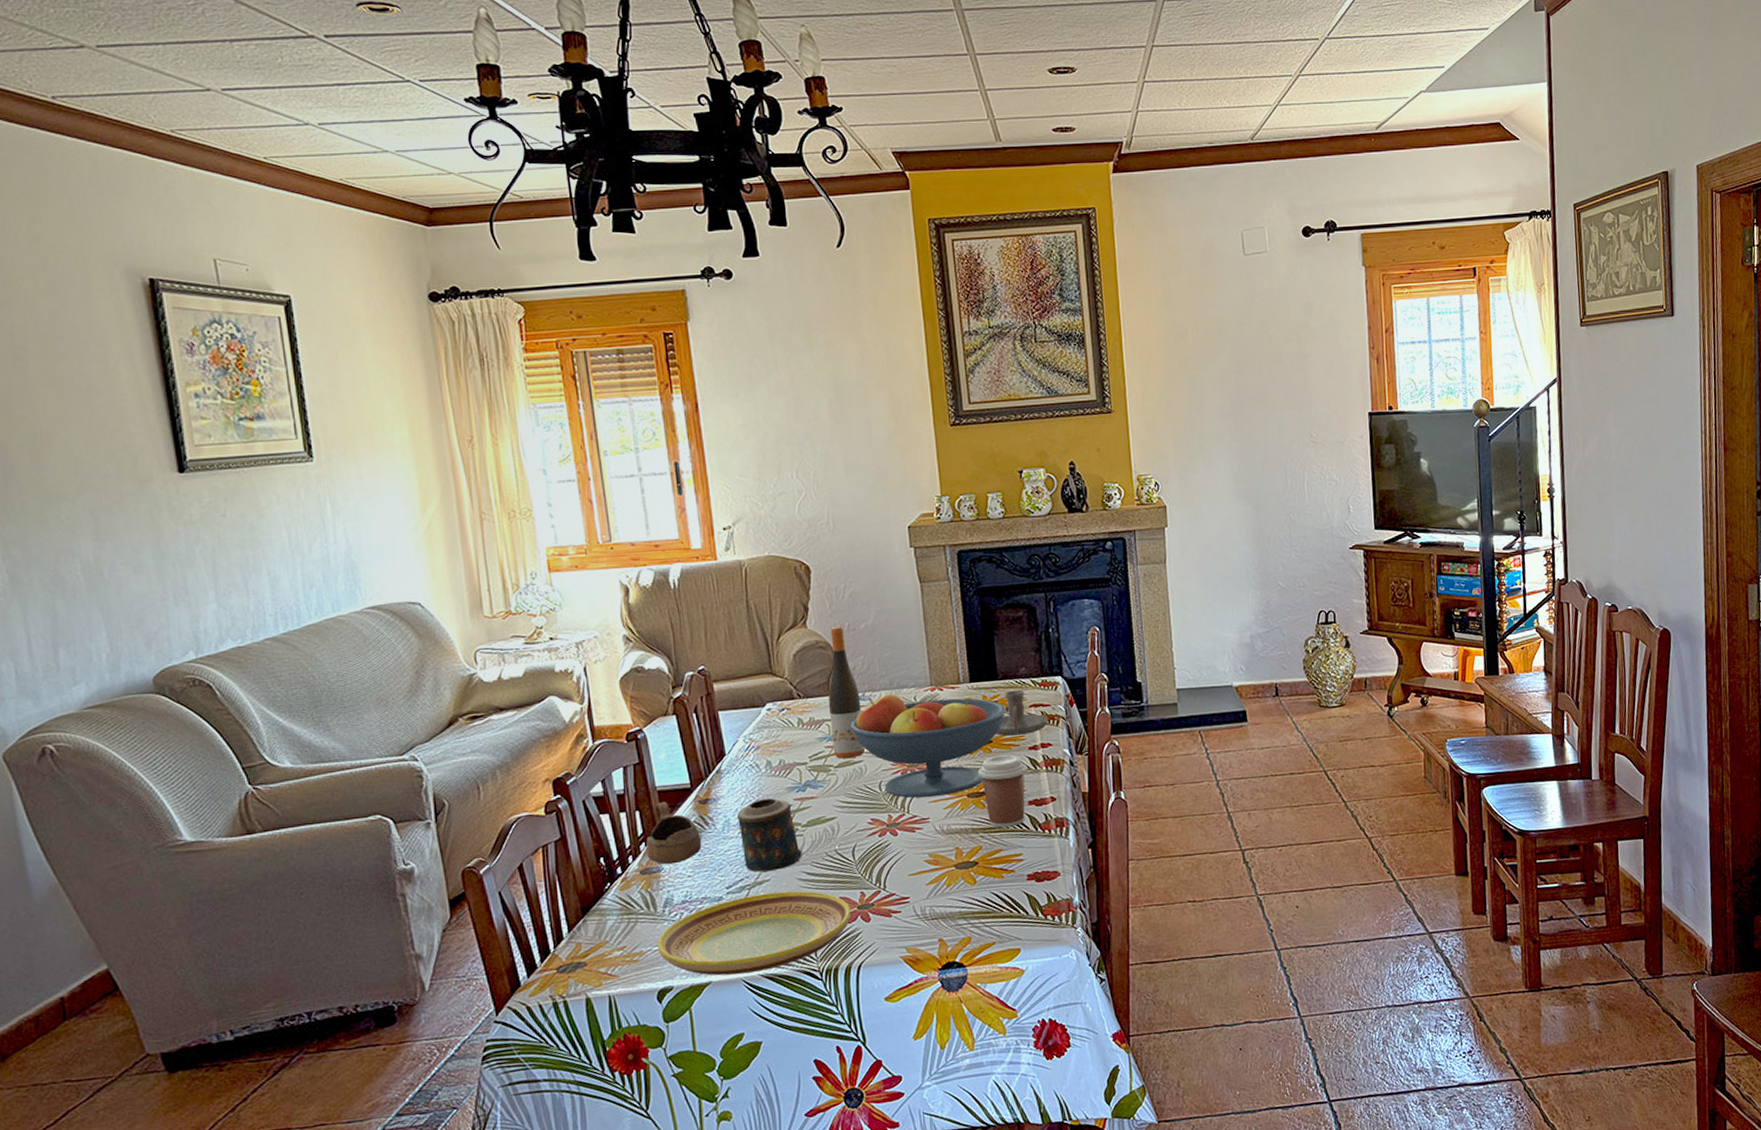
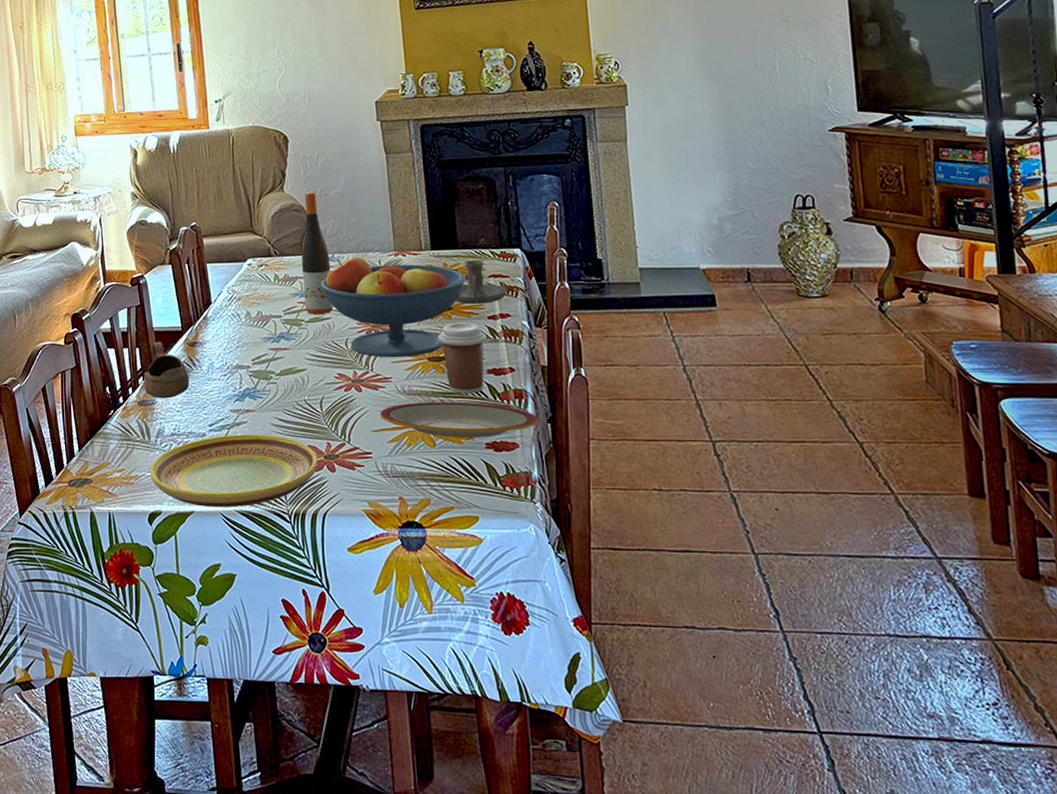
candle: present [737,797,803,872] -> none [220,345,276,414]
plate: none [917,835,1079,873] -> present [380,401,538,438]

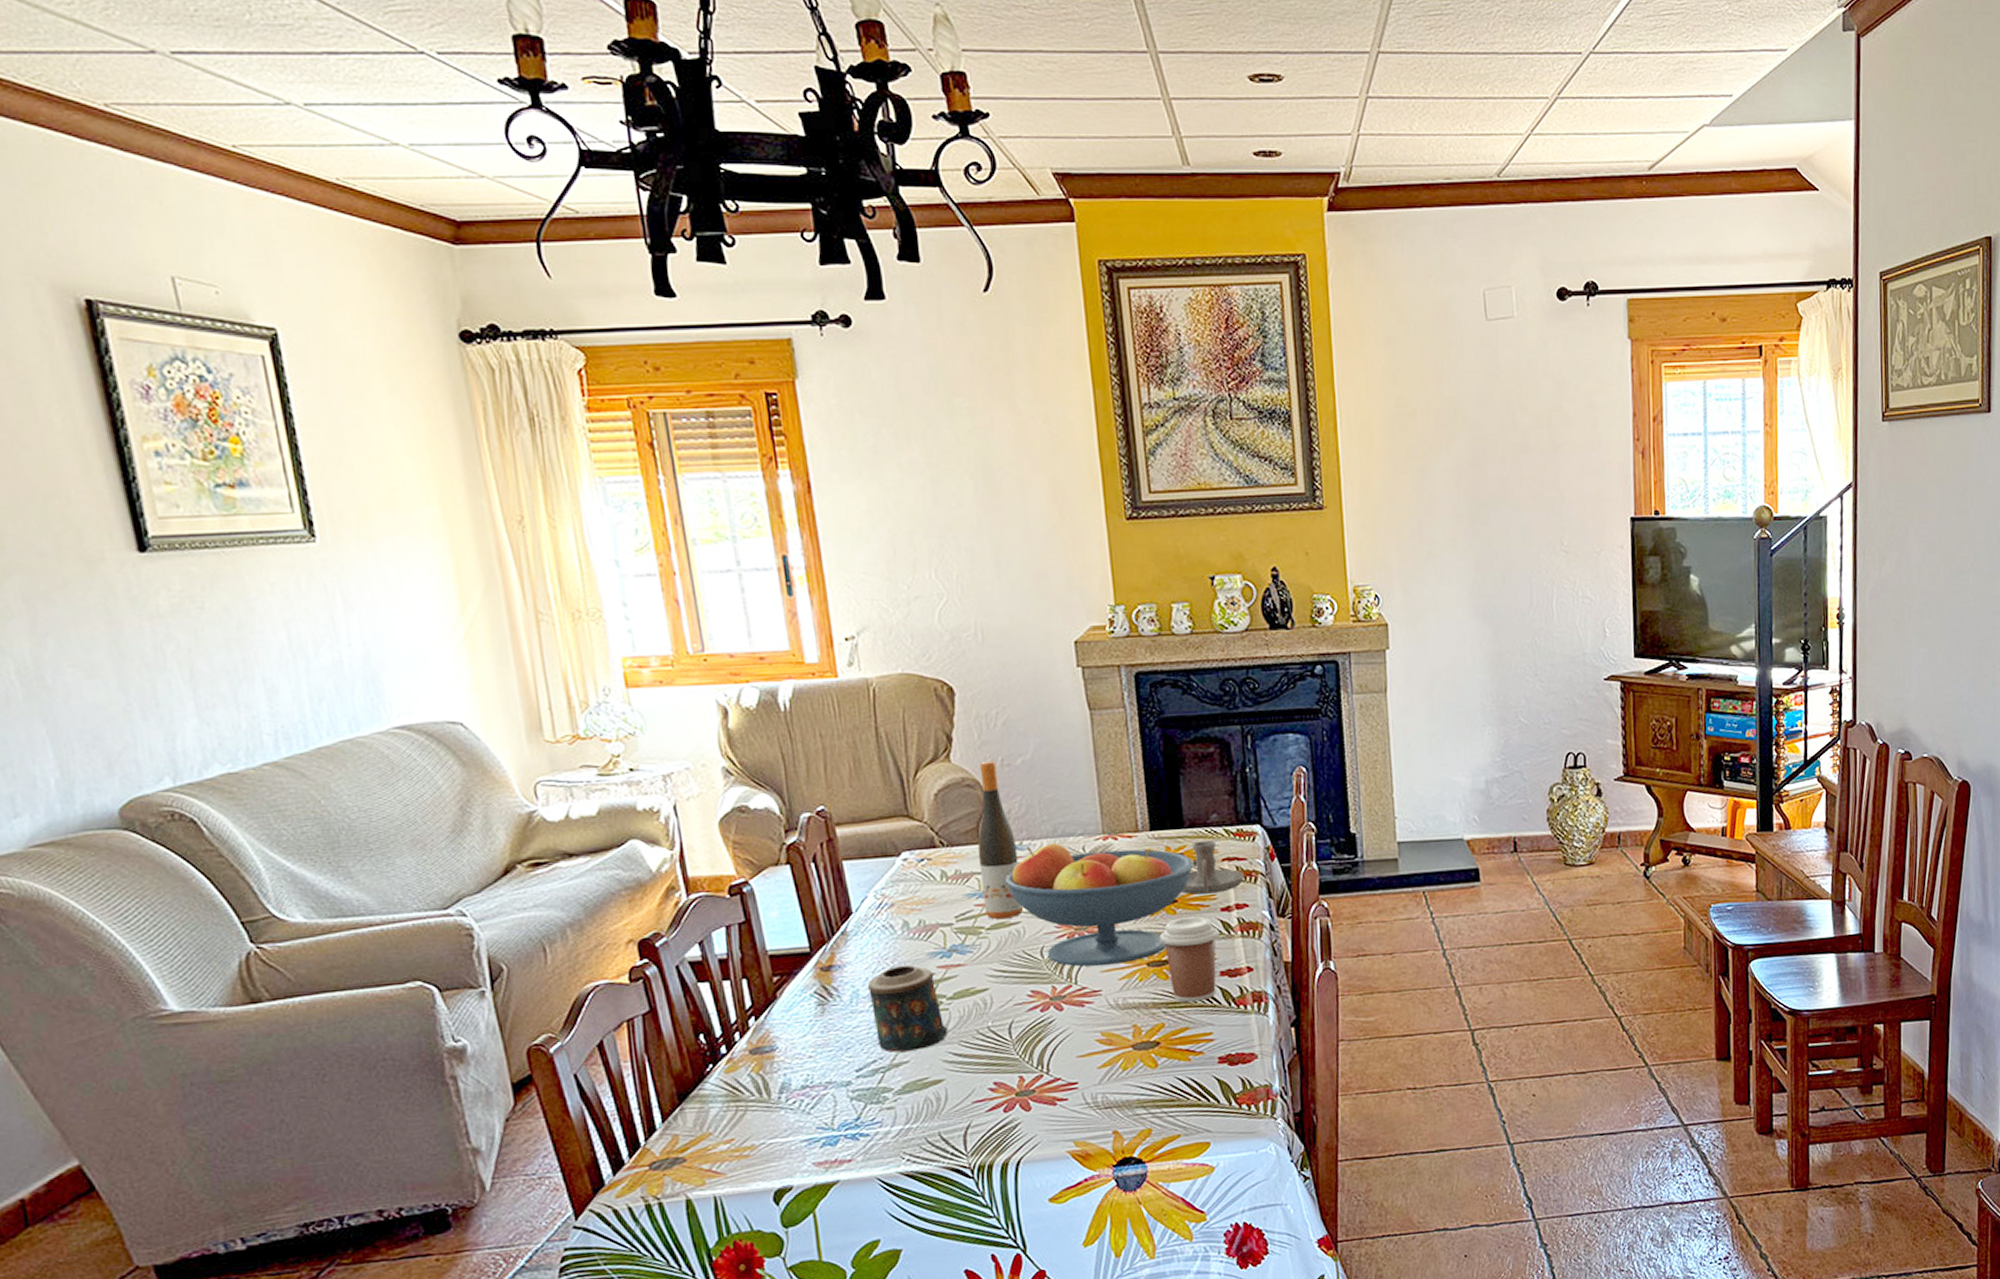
cup: present [144,341,190,399] -> none [756,968,825,1043]
plate: present [150,434,319,508] -> none [772,1074,1008,1173]
candle: none [220,345,276,414] -> present [868,964,949,1052]
plate: present [380,401,538,438] -> none [1087,1011,1280,1055]

